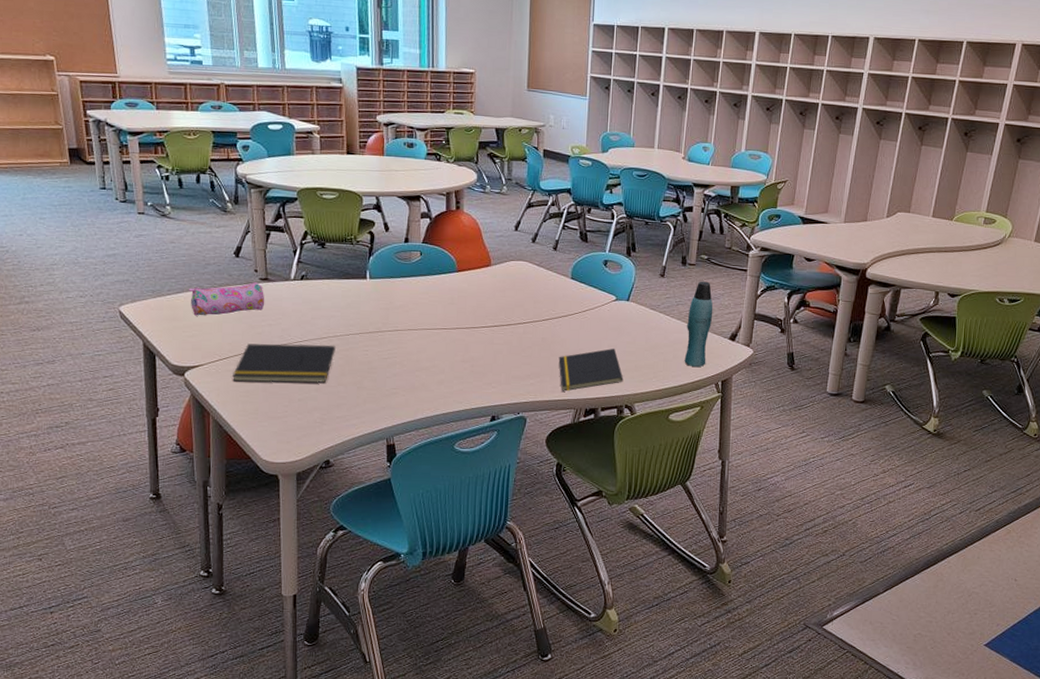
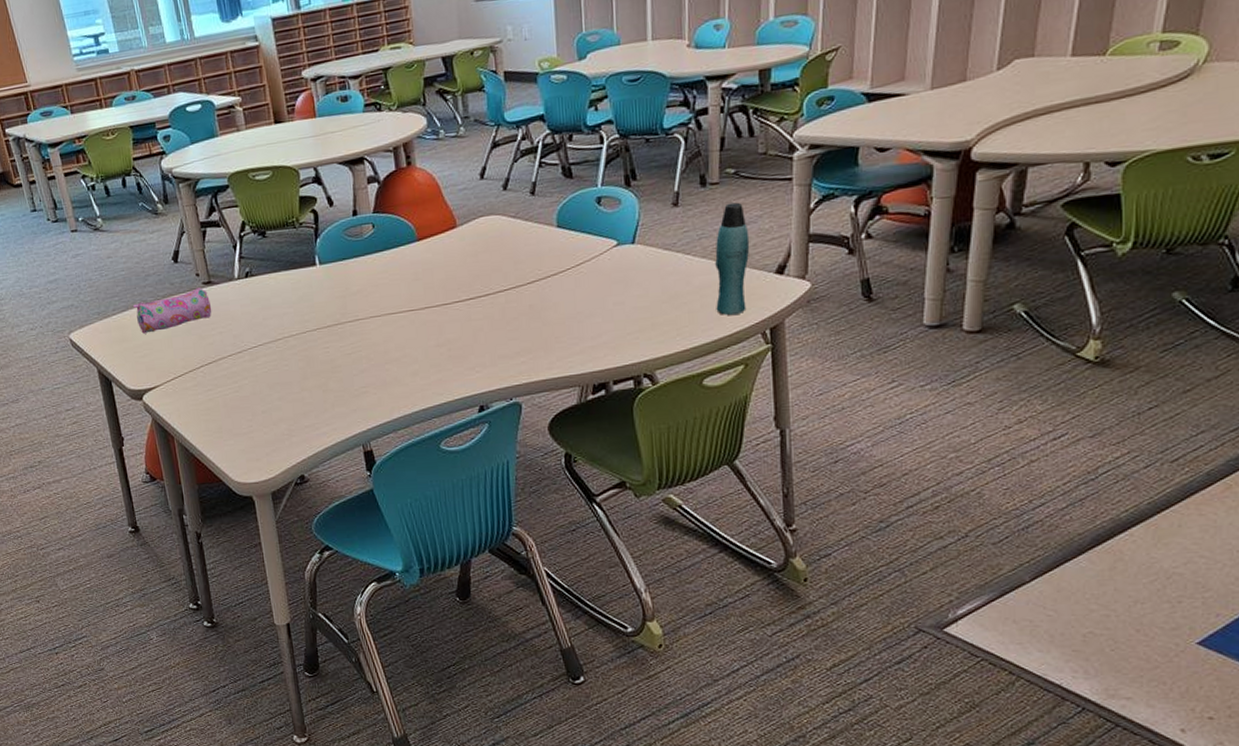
notepad: present [232,343,336,384] -> none [190,346,294,400]
notepad: present [558,349,624,392] -> none [552,306,638,367]

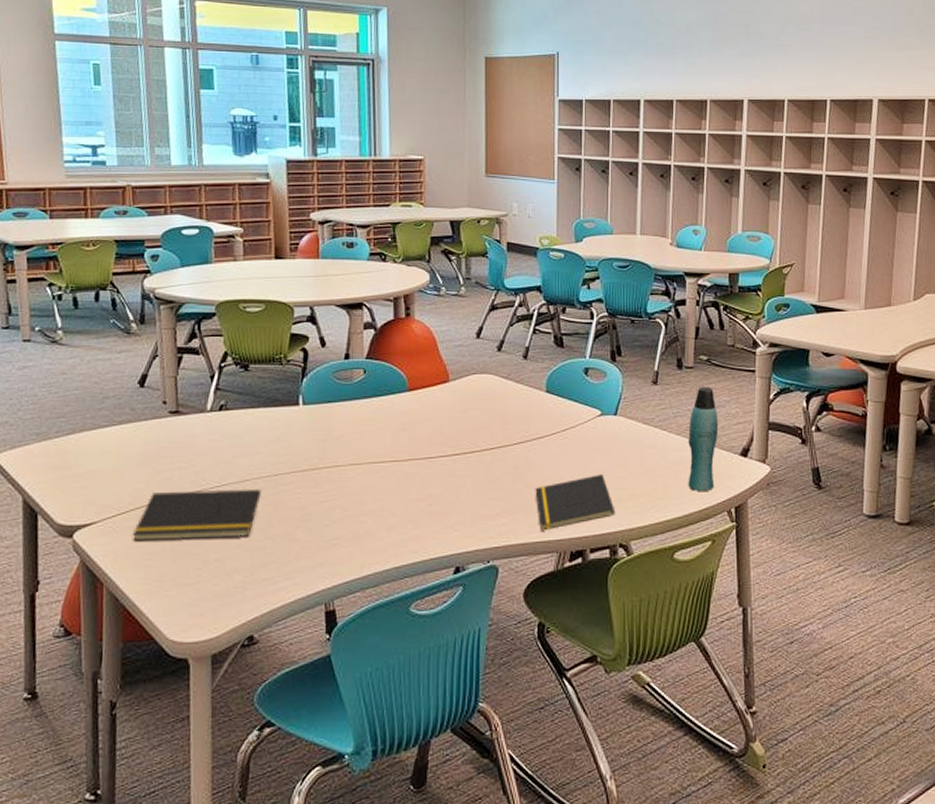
pencil case: present [132,288,212,334] -> none [80,417,175,462]
notepad: none [190,346,294,400] -> present [133,488,261,541]
notepad: none [552,306,638,367] -> present [535,474,616,531]

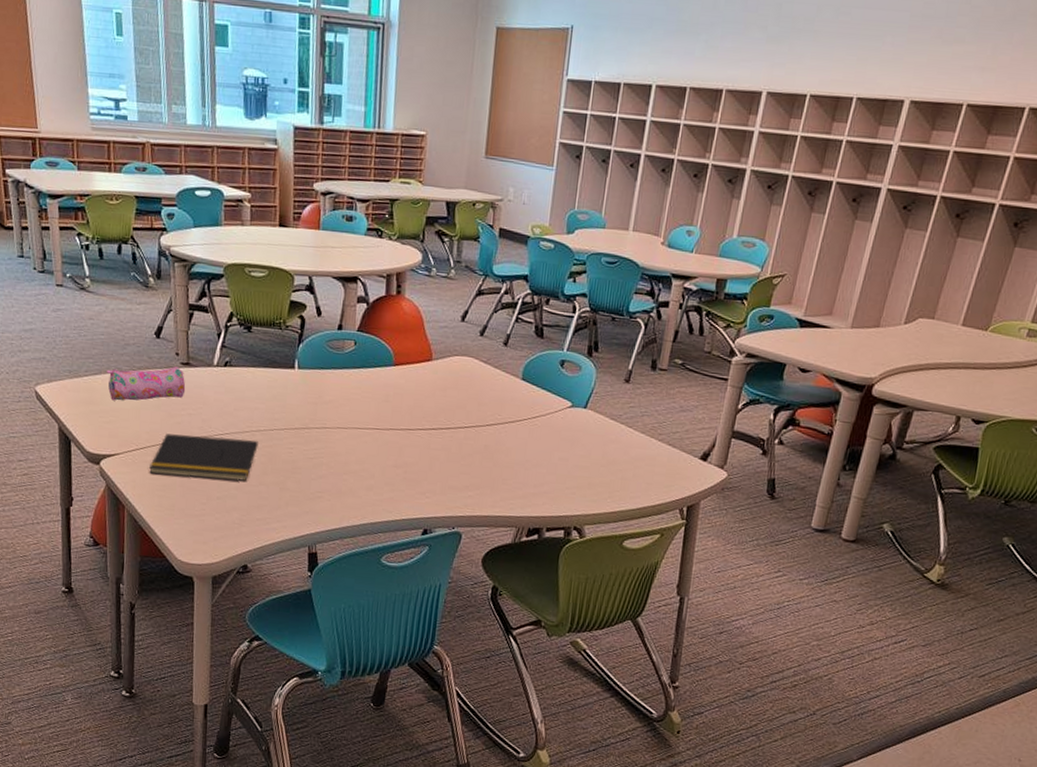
pencil case: none [80,417,175,462] -> present [106,366,186,401]
notepad: present [535,474,616,531] -> none [501,462,574,507]
bottle: present [688,387,719,492] -> none [645,389,685,490]

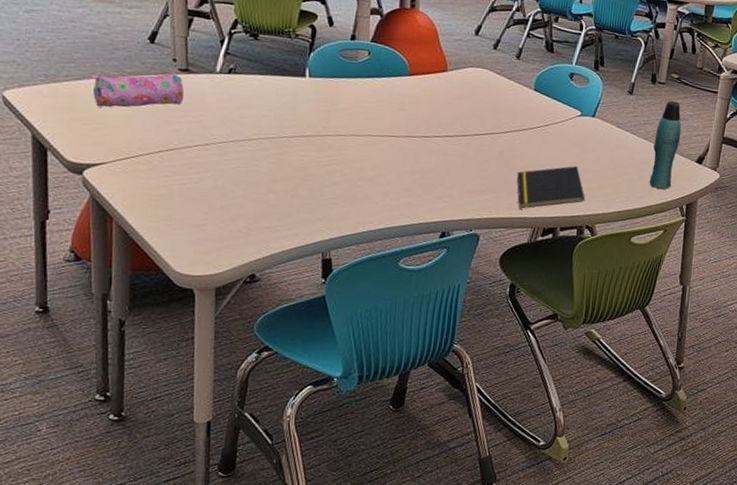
notepad: present [149,433,258,482] -> none [142,141,267,190]
notepad: none [501,462,574,507] -> present [516,166,585,209]
bottle: none [645,389,685,490] -> present [649,100,682,190]

